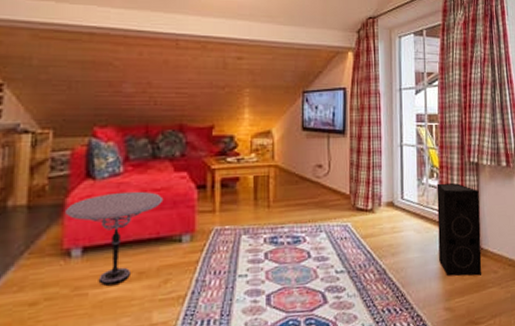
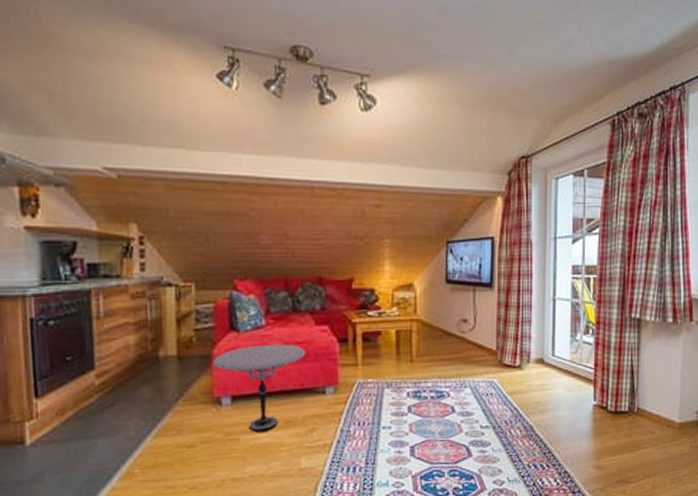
speaker: present [437,183,482,277] -> none [591,340,639,436]

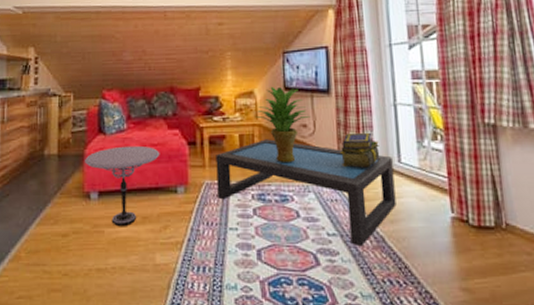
coffee table: none [370,335,547,437] -> present [216,139,396,247]
potted plant: none [413,279,471,358] -> present [255,86,311,162]
stack of books: none [498,327,536,363] -> present [339,132,380,169]

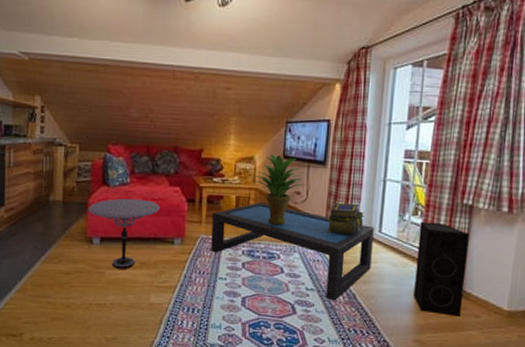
speaker: none [441,146,510,256] -> present [414,221,469,317]

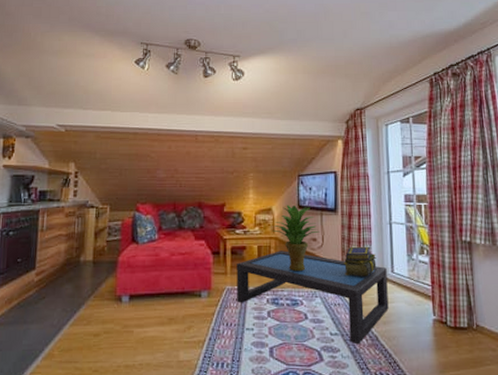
side table: present [89,198,160,270] -> none [118,254,187,328]
speaker: present [414,221,469,317] -> none [427,259,479,352]

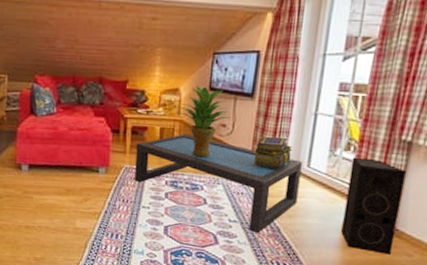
speaker: none [427,259,479,352] -> present [341,157,406,255]

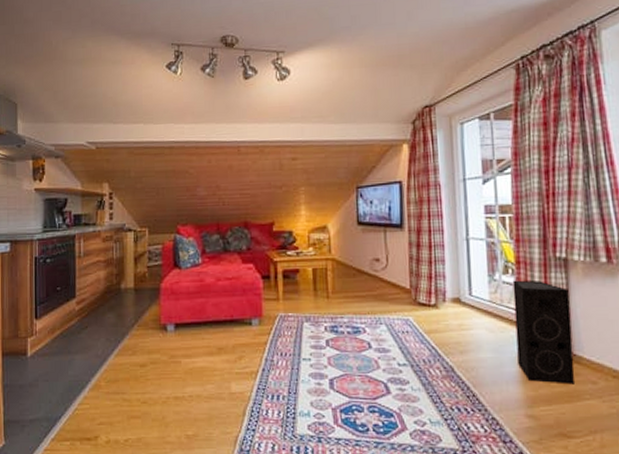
coffee table: present [134,134,302,234] -> none [289,273,466,376]
potted plant: present [177,85,231,157] -> none [328,221,383,295]
stack of books: present [253,136,293,170] -> none [411,266,451,302]

